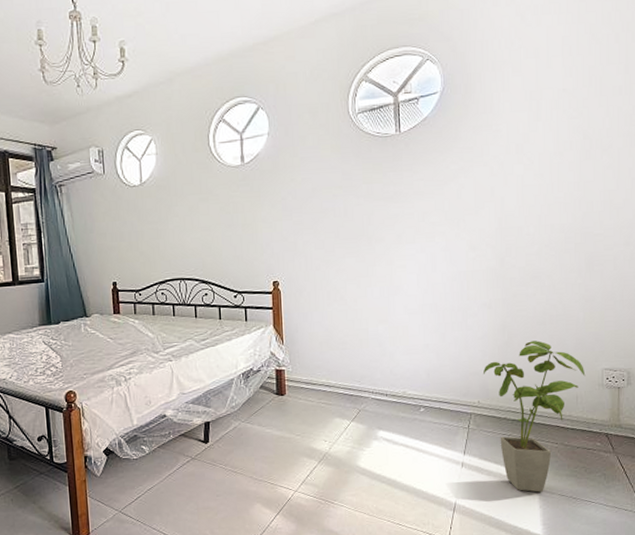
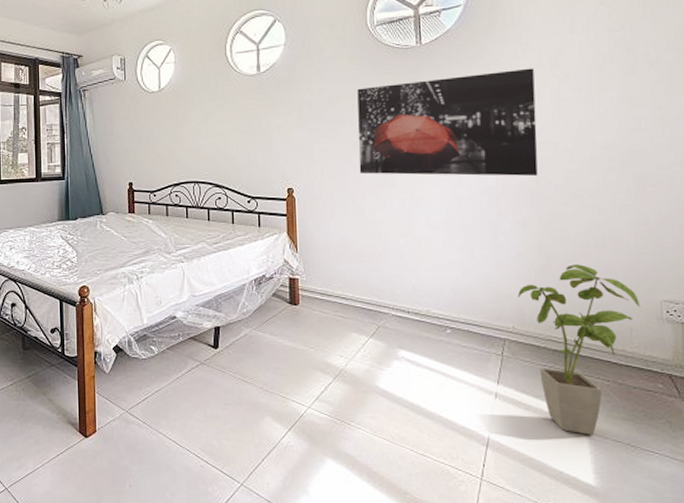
wall art: none [339,155,504,264] -> present [357,68,538,177]

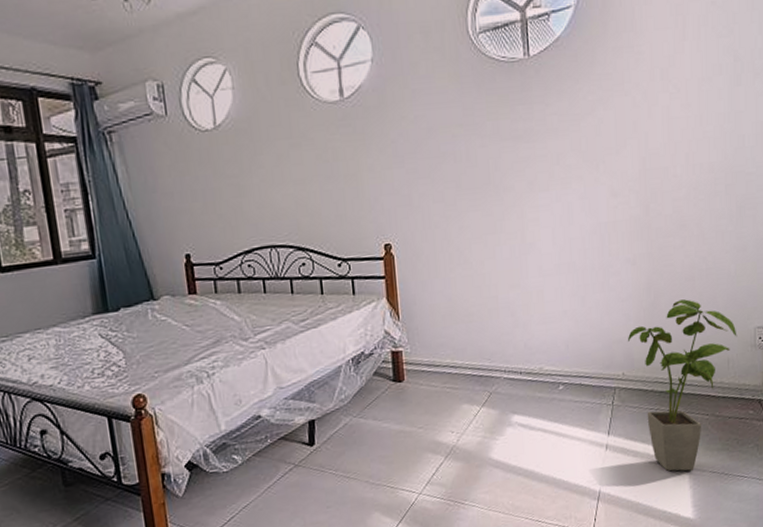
wall art: present [357,68,538,177] -> none [459,82,648,219]

